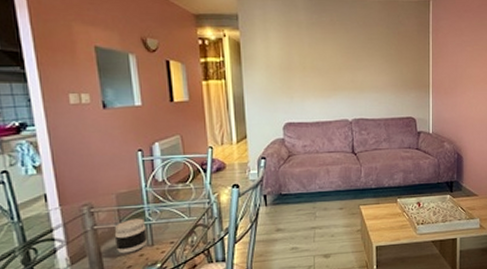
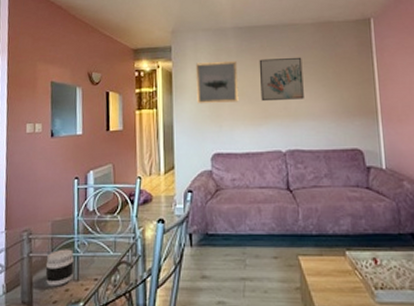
wall art: none [266,33,309,76] -> present [196,60,239,104]
wall art: none [329,33,369,75] -> present [259,57,304,102]

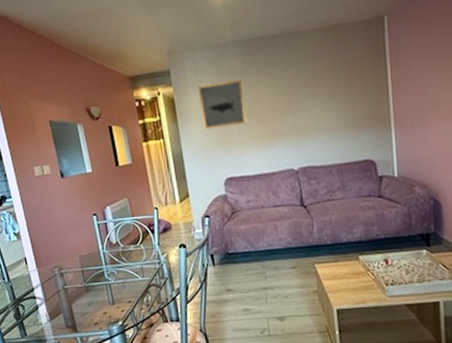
jar: present [45,249,74,287] -> none [81,278,109,311]
wall art: present [259,57,304,102] -> none [265,68,314,121]

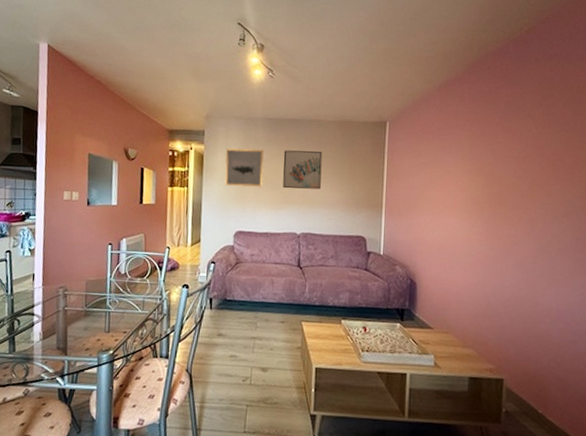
wall art: none [265,68,314,121] -> present [283,150,323,190]

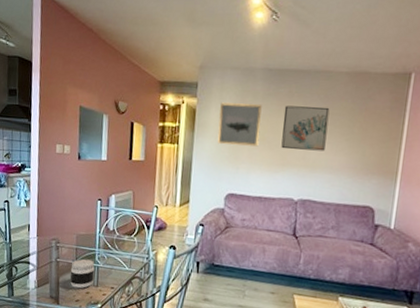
jar: none [79,305,106,337] -> present [70,259,95,289]

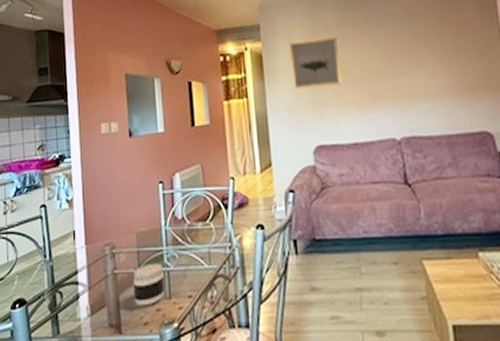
wall art: present [281,105,330,151] -> none [363,27,419,82]

